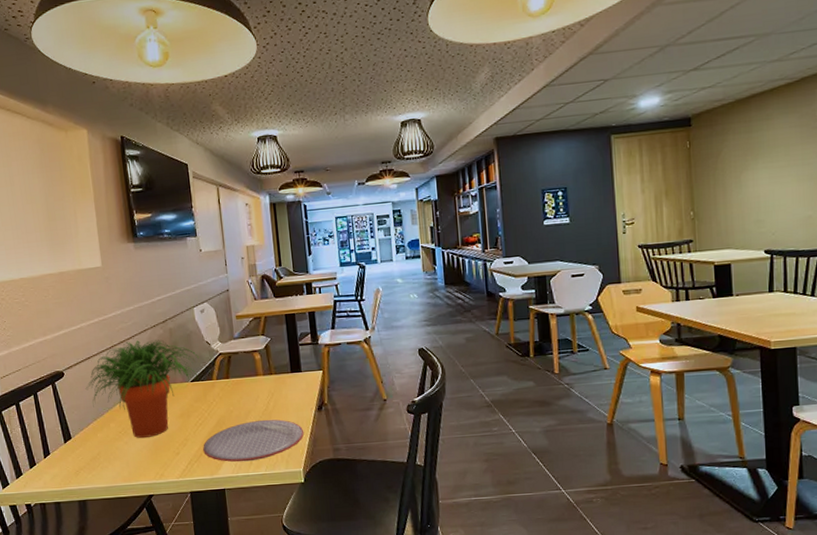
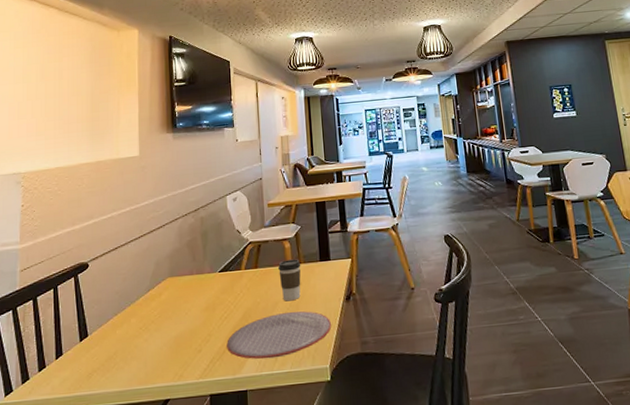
potted plant: present [85,339,199,438] -> none [109,228,228,334]
coffee cup: none [249,370,273,410] -> present [278,259,301,301]

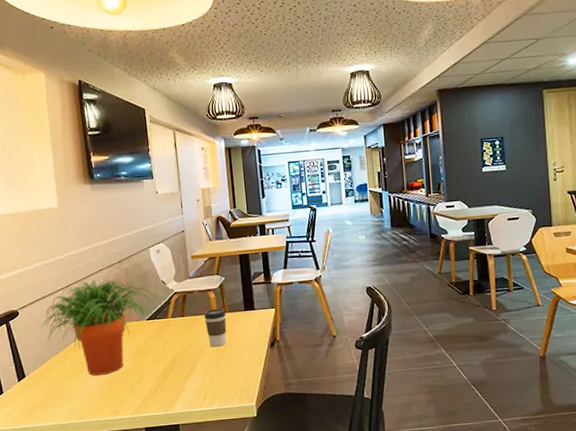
potted plant: none [109,228,228,334] -> present [40,279,154,376]
plate: present [227,311,332,359] -> none [158,356,257,398]

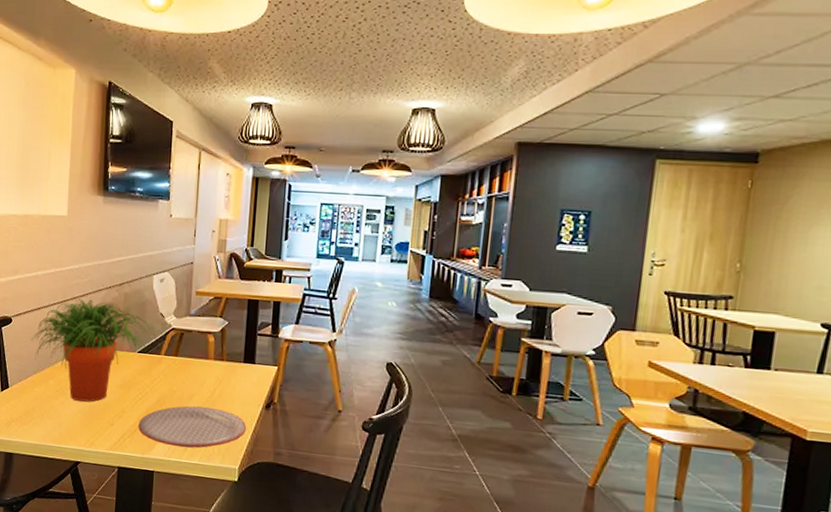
plate: none [158,356,257,398] -> present [138,405,247,448]
coffee cup: present [204,308,227,347] -> none [199,354,223,397]

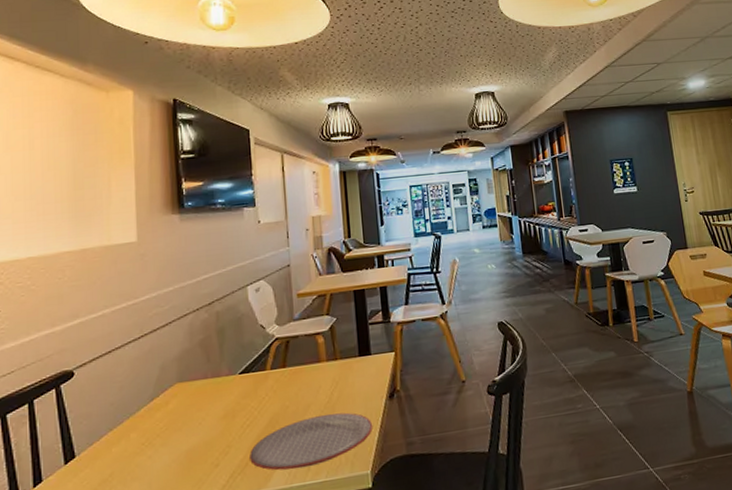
potted plant: present [30,299,150,402] -> none [101,325,250,450]

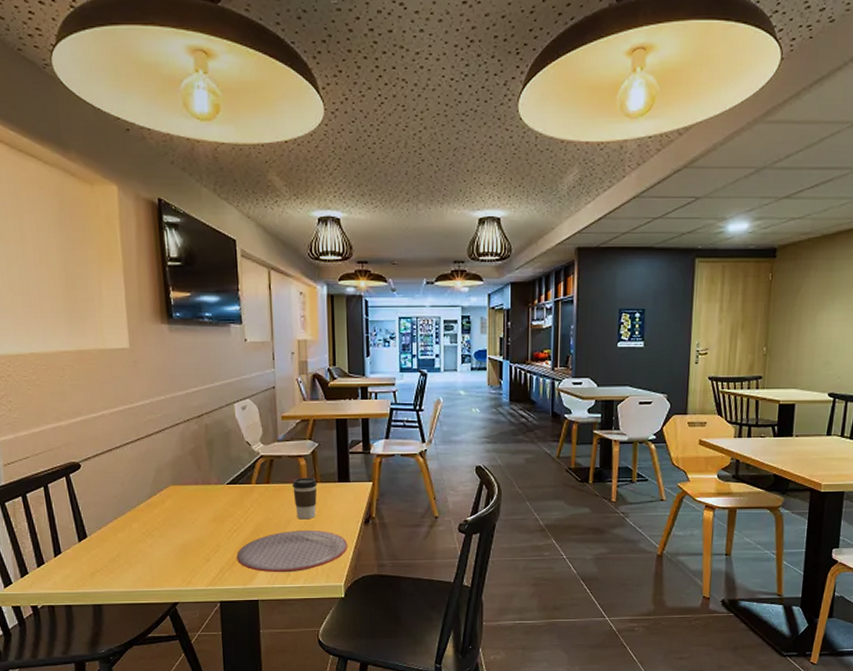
coffee cup: none [310,355,337,403] -> present [292,477,318,520]

